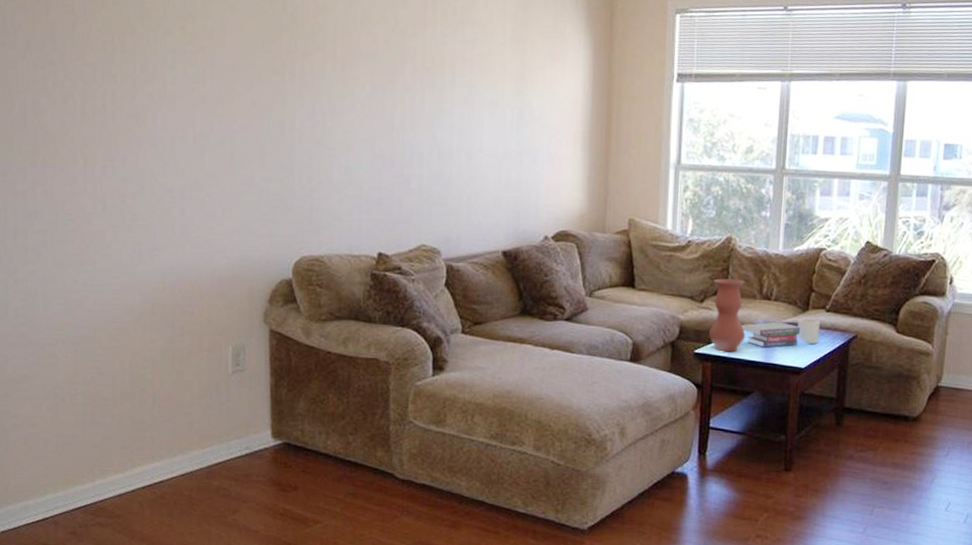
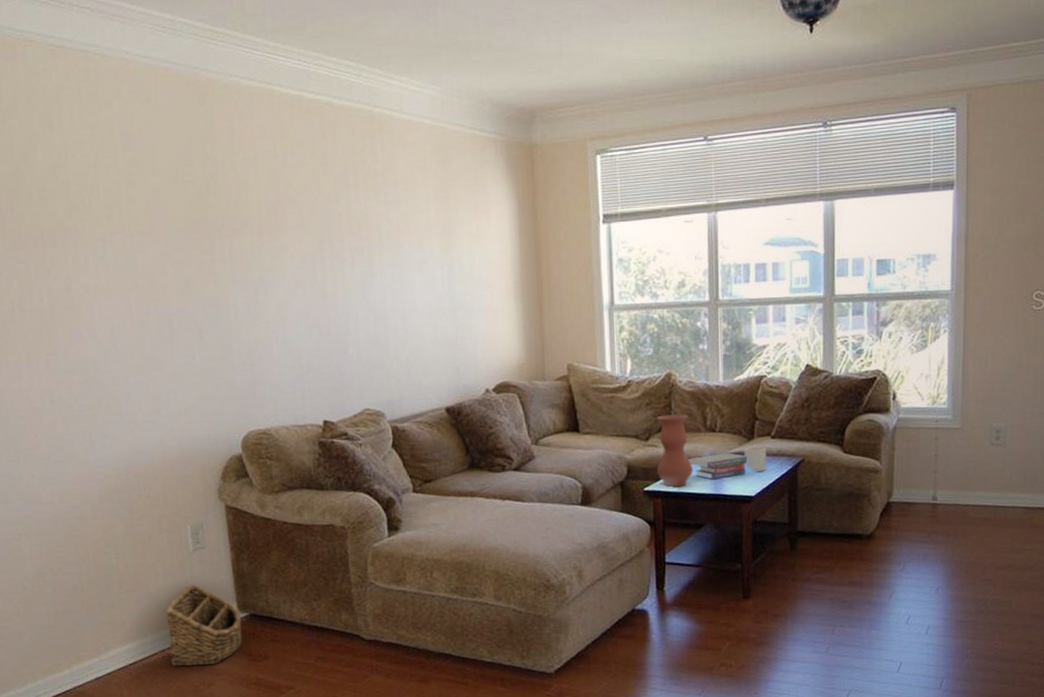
basket: none [197,407,274,491] -> present [165,585,242,667]

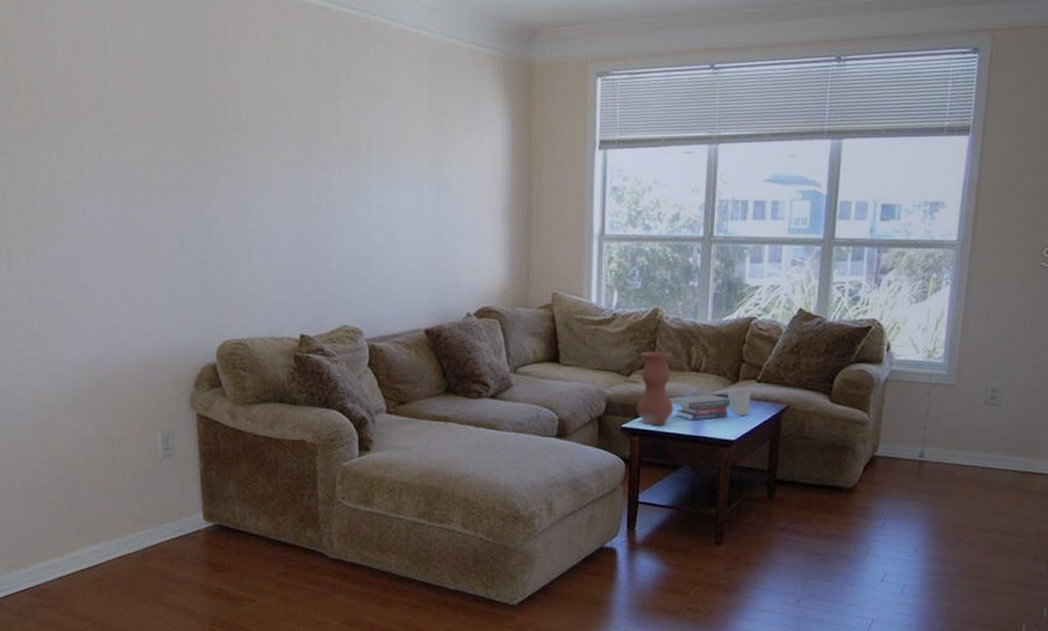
basket: present [165,585,242,667] -> none [132,491,207,572]

